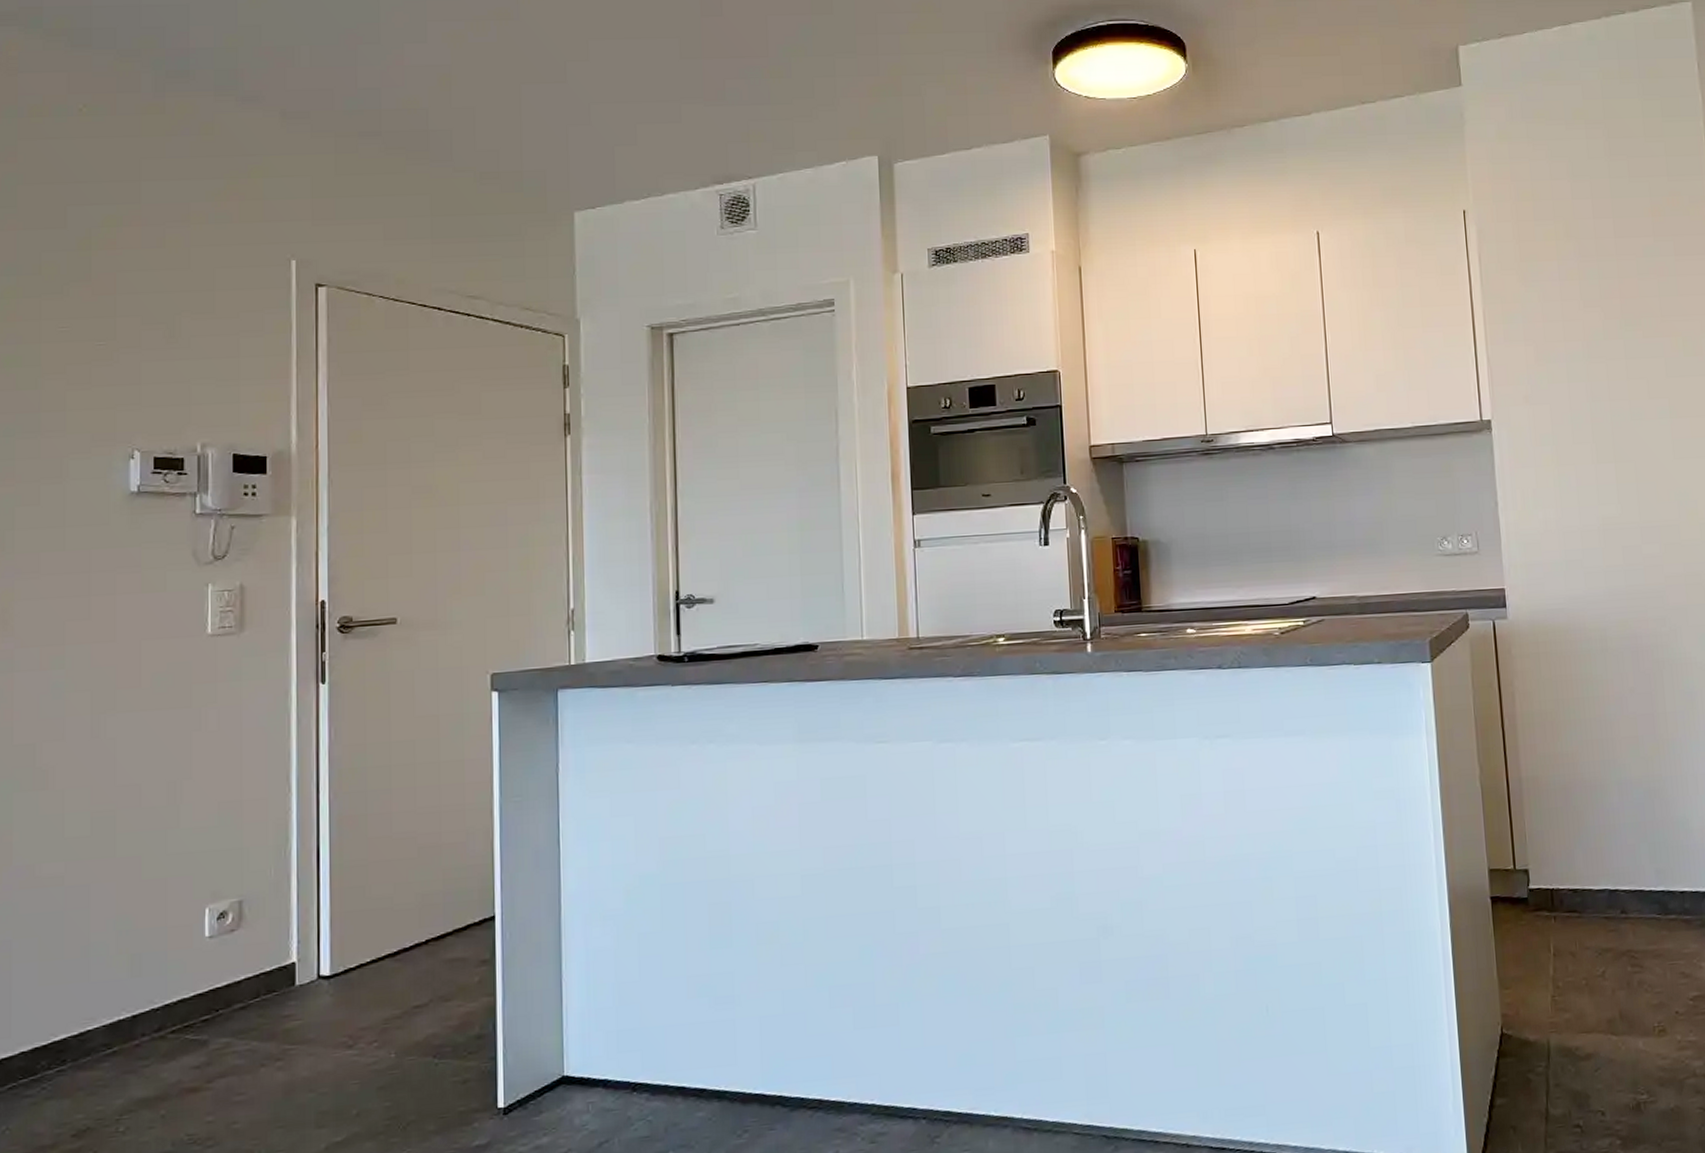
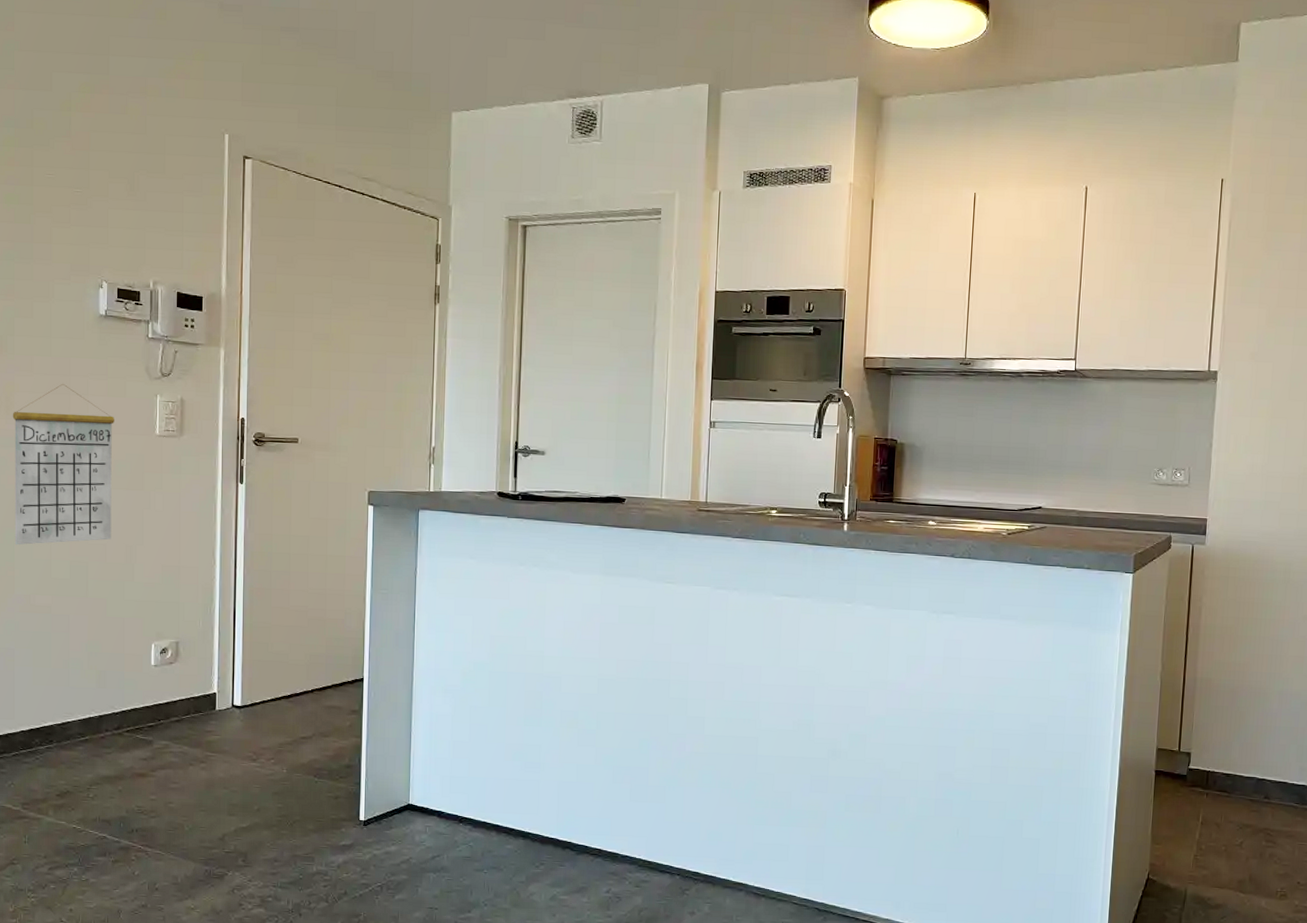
calendar: none [11,583,151,800] -> present [12,383,114,545]

